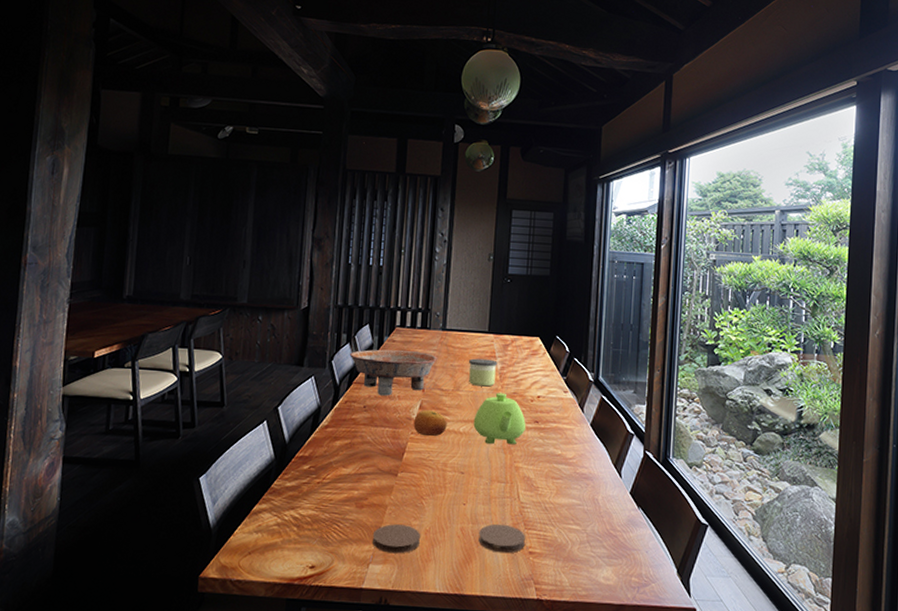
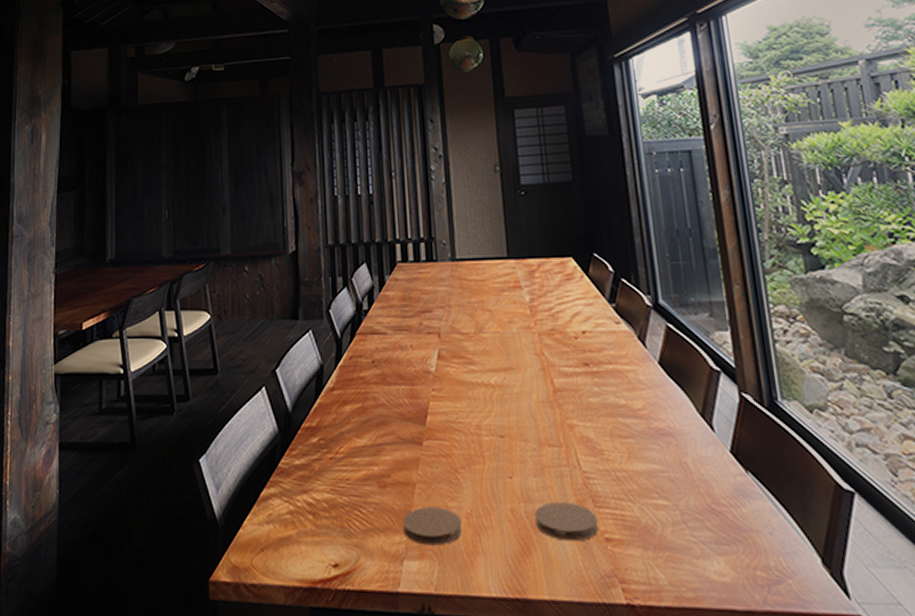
ceramic bowl: present [349,349,437,396] -> none [348,290,451,346]
fruit: present [413,410,447,437] -> none [433,360,474,393]
candle: present [469,358,498,387] -> none [489,291,525,325]
teapot: present [473,392,526,445] -> none [506,331,575,398]

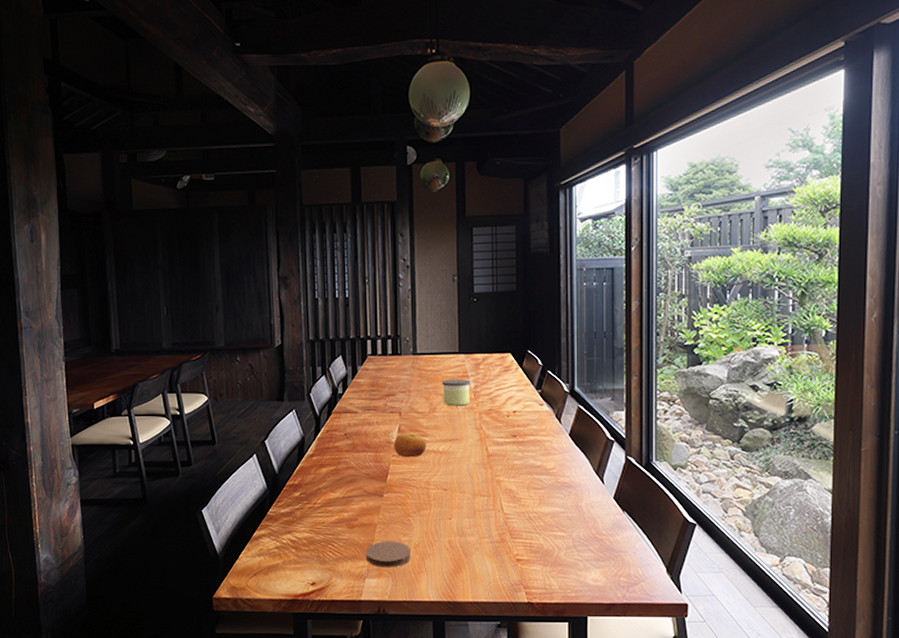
fruit: none [433,360,474,393] -> present [394,433,426,458]
candle: none [489,291,525,325] -> present [442,379,471,406]
coaster: present [535,501,598,542] -> none [467,535,512,562]

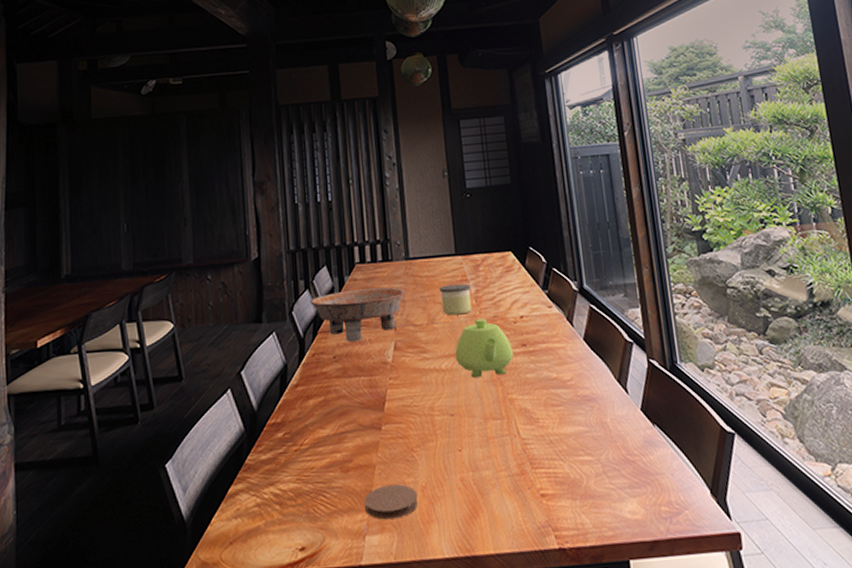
ceramic bowl: none [325,378,411,423] -> present [309,287,405,342]
fruit: present [394,433,426,458] -> none [390,350,427,380]
teapot: none [452,411,505,461] -> present [455,318,514,379]

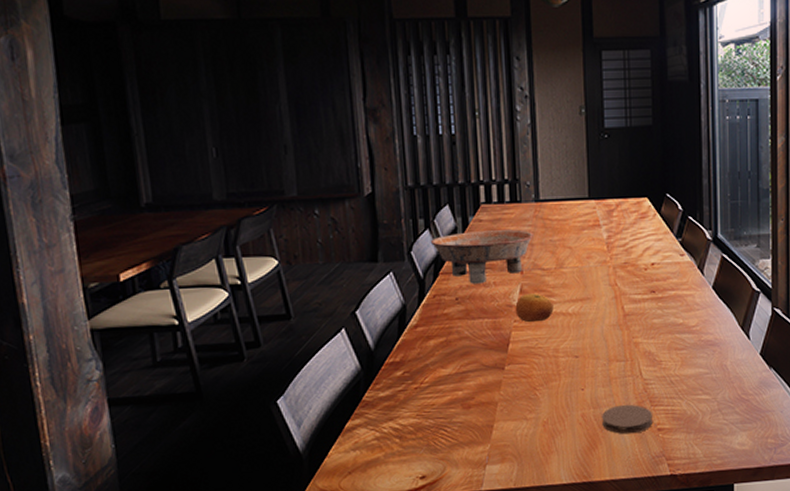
coaster: present [364,484,419,520] -> none [485,419,540,452]
fruit: none [390,350,427,380] -> present [515,293,554,323]
candle: present [440,283,472,316] -> none [570,229,603,261]
teapot: present [455,318,514,379] -> none [583,264,642,323]
coaster: none [481,466,535,501] -> present [602,404,652,434]

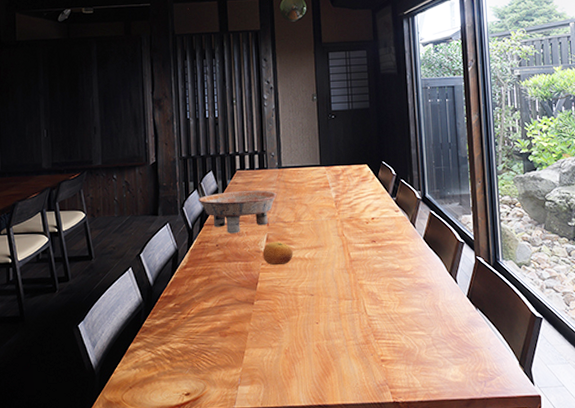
coaster: present [602,404,652,434] -> none [334,337,376,364]

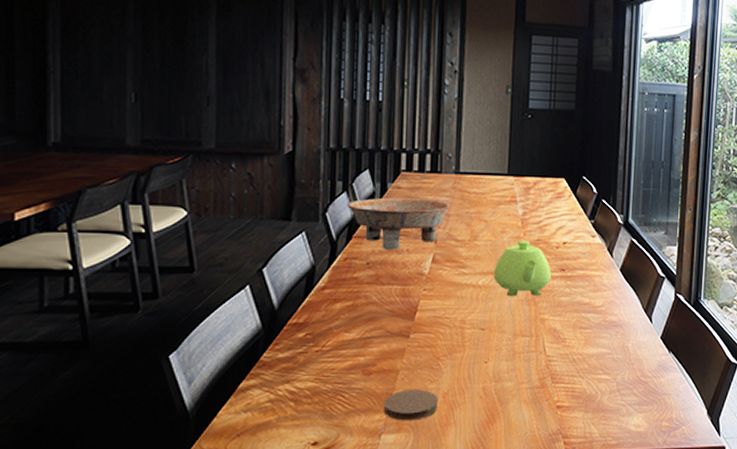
coaster: none [238,347,282,375] -> present [383,389,439,421]
fruit: present [262,242,293,266] -> none [426,263,464,292]
teapot: none [316,218,365,267] -> present [493,240,552,297]

